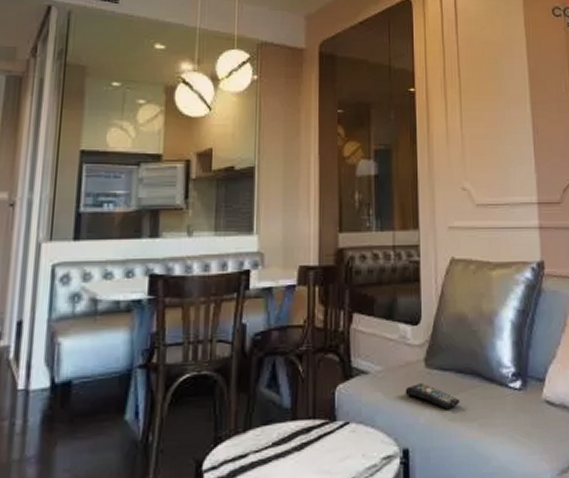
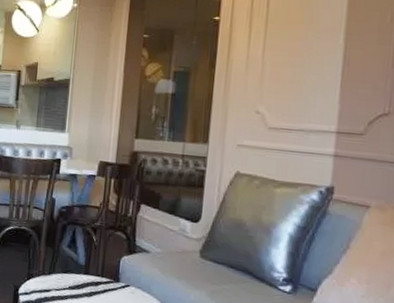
remote control: present [405,383,461,409] -> none [179,268,230,294]

